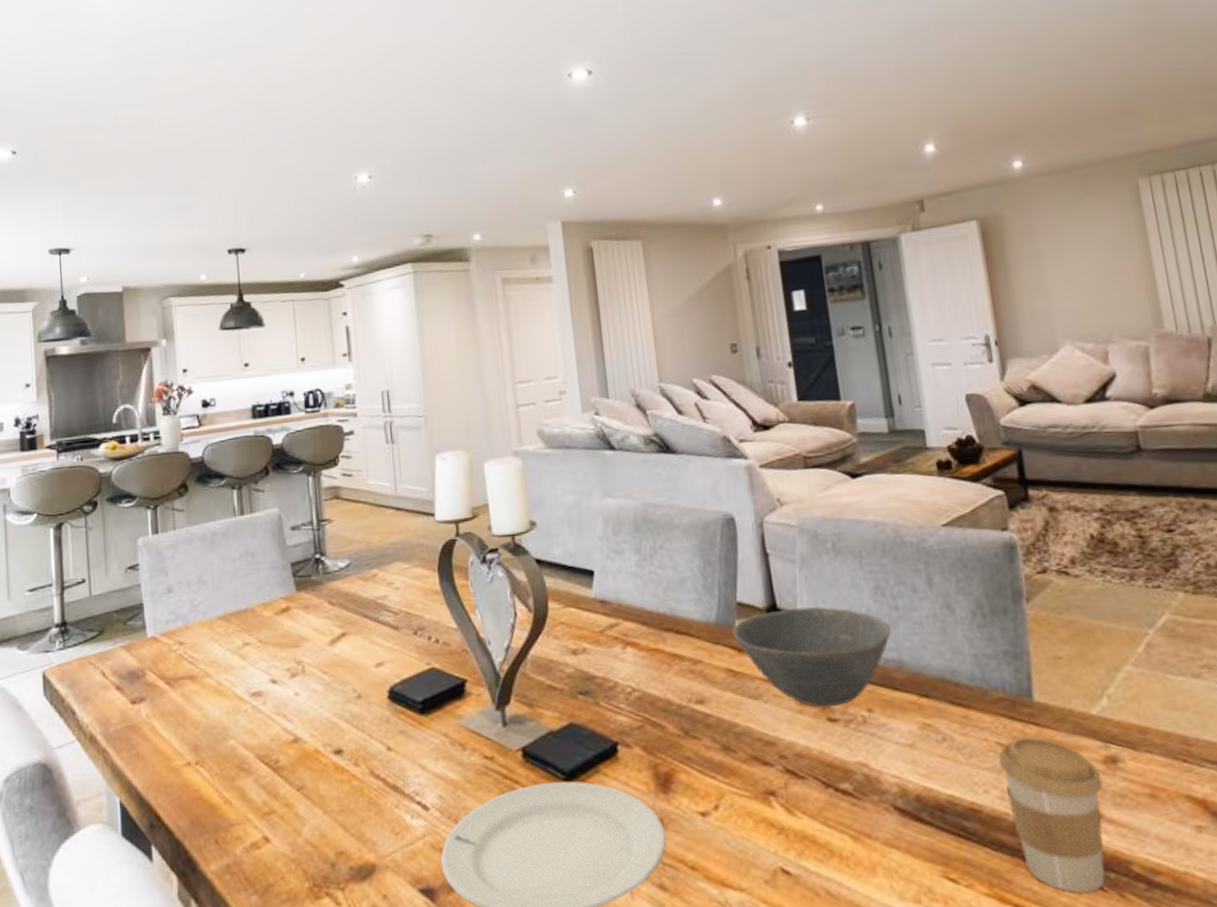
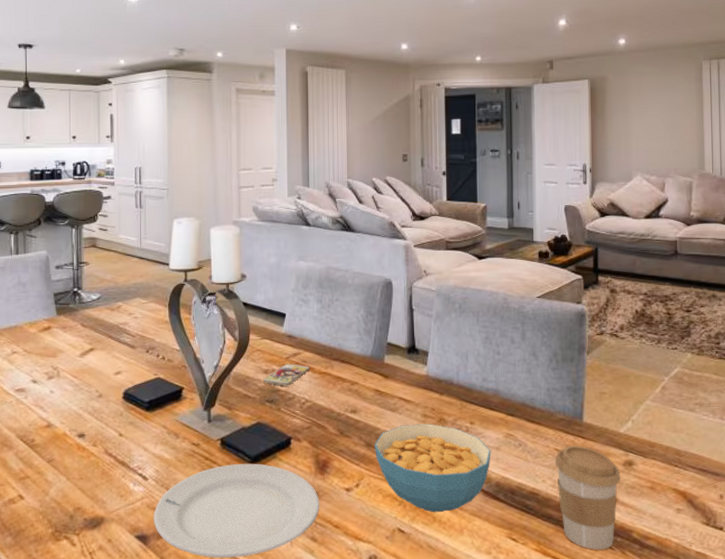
smartphone: none [571,639,634,671] -> present [263,364,310,386]
bowl: present [732,607,891,708] -> none [382,349,493,420]
cereal bowl: none [733,714,904,844] -> present [374,424,491,513]

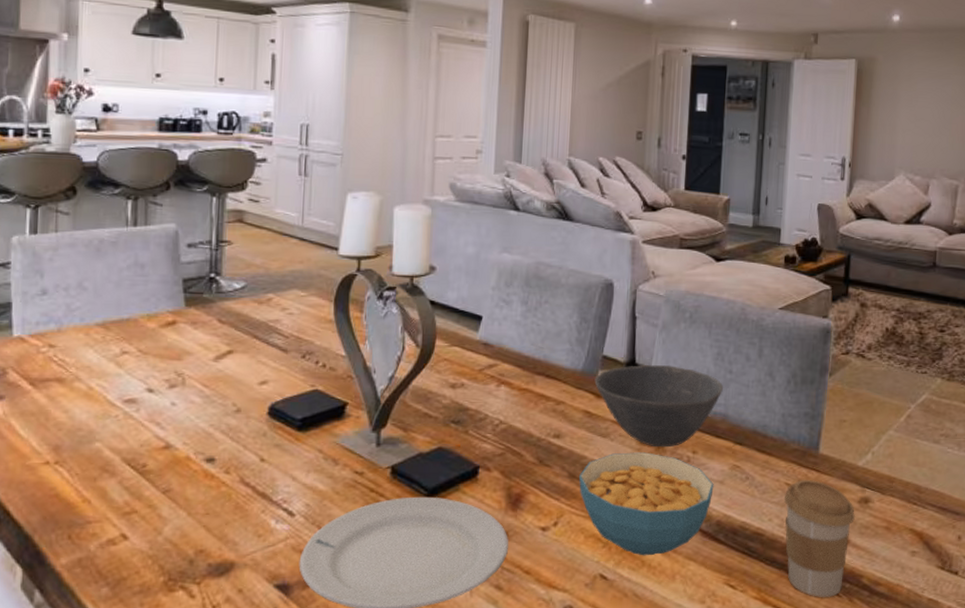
smartphone: present [263,364,310,386] -> none [449,377,508,404]
bowl: none [382,349,493,420] -> present [594,364,723,448]

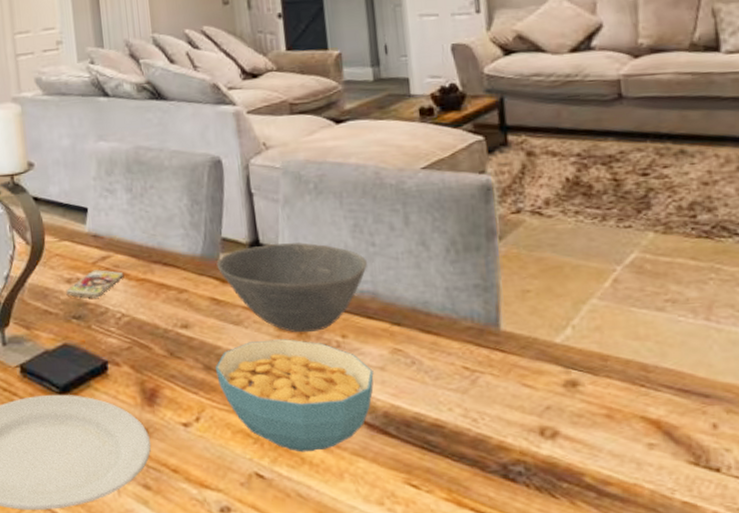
smartphone: none [449,377,508,404] -> present [66,269,124,298]
coffee cup: present [784,479,855,598] -> none [463,361,562,500]

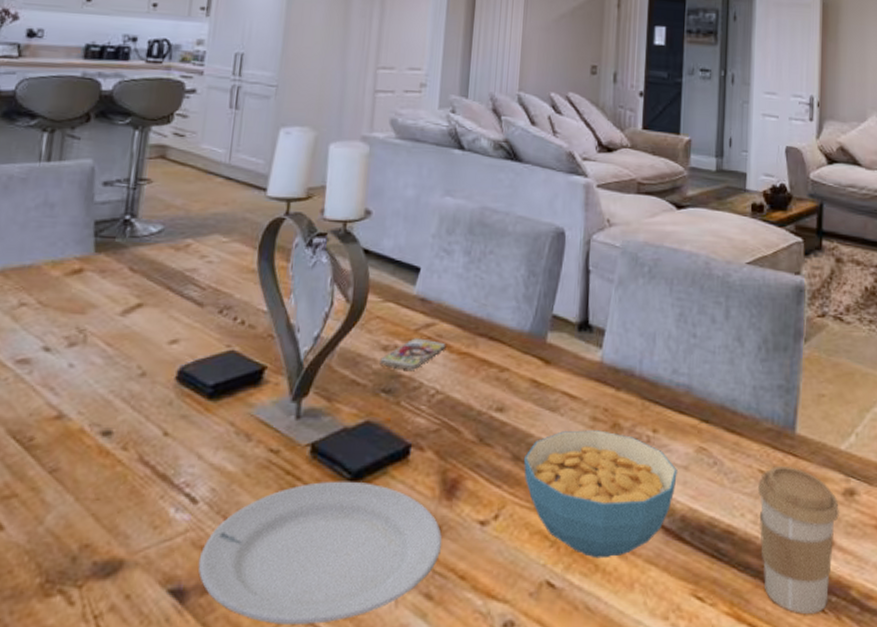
bowl: present [216,242,367,333] -> none [543,325,686,425]
coffee cup: none [463,361,562,500] -> present [757,465,839,615]

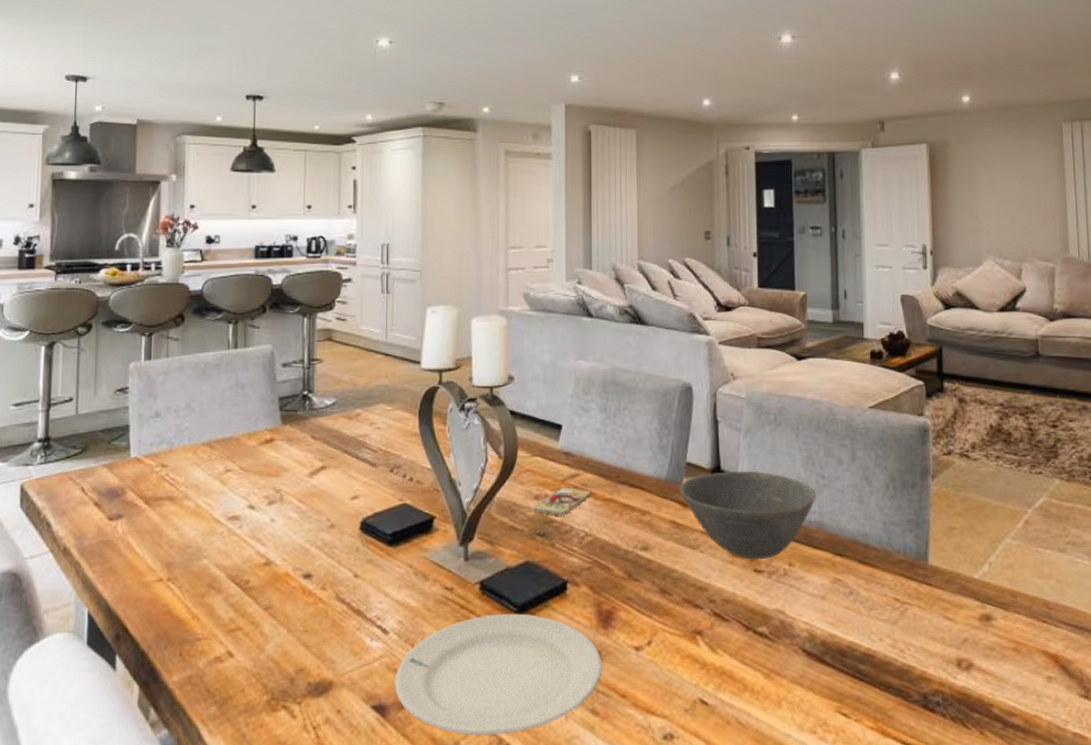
cereal bowl: present [523,430,677,559] -> none [670,565,815,679]
bowl: none [543,325,686,425] -> present [679,470,816,560]
coffee cup: present [757,465,839,615] -> none [893,594,977,730]

